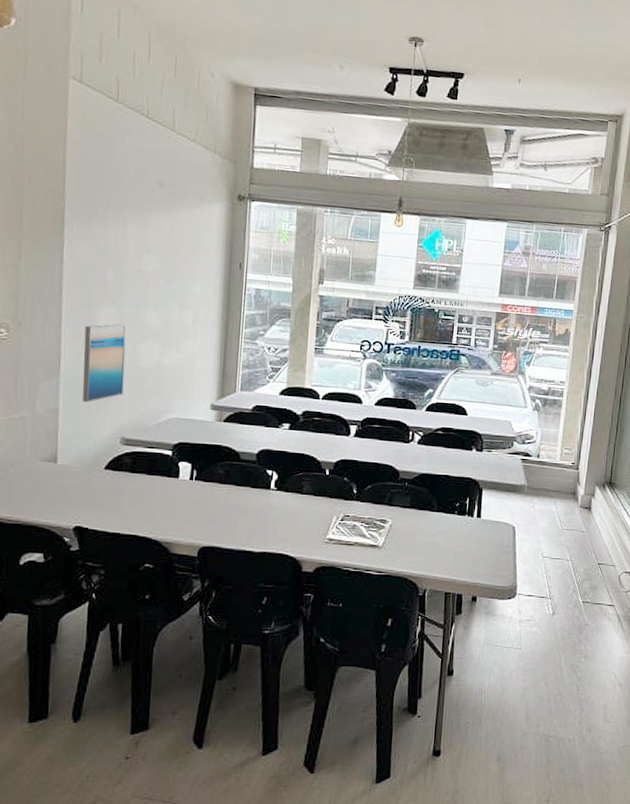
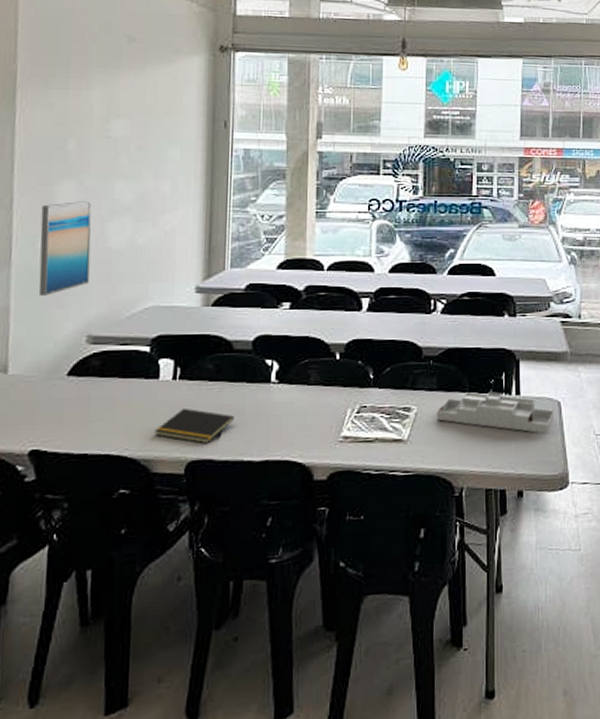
notepad: none [173,503,239,534] -> present [153,408,234,444]
desk organizer: none [407,512,510,552] -> present [436,392,555,434]

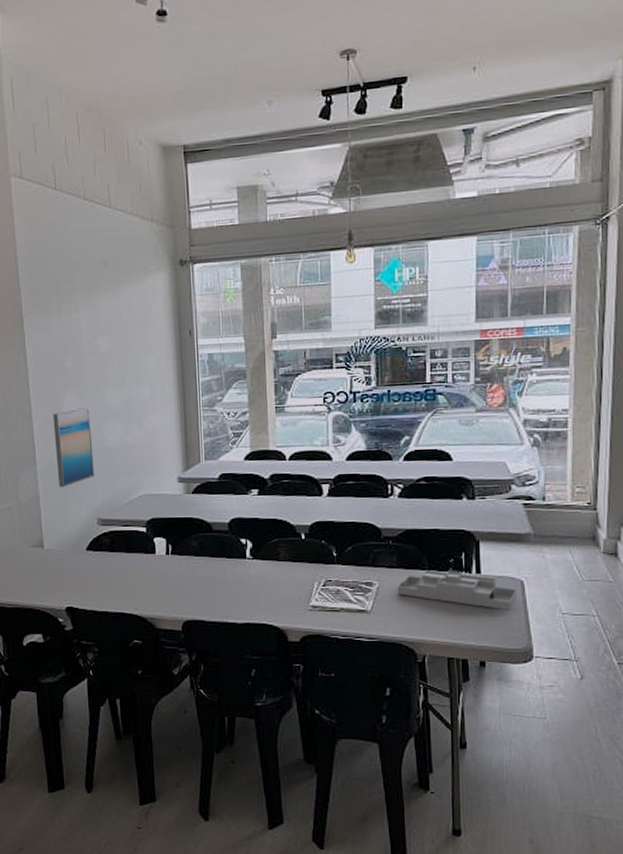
notepad: present [153,408,234,444] -> none [155,577,218,608]

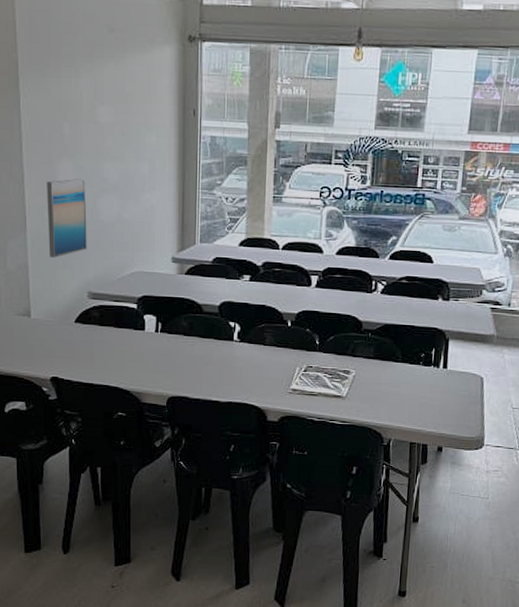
desk organizer: present [397,570,518,611] -> none [371,363,477,403]

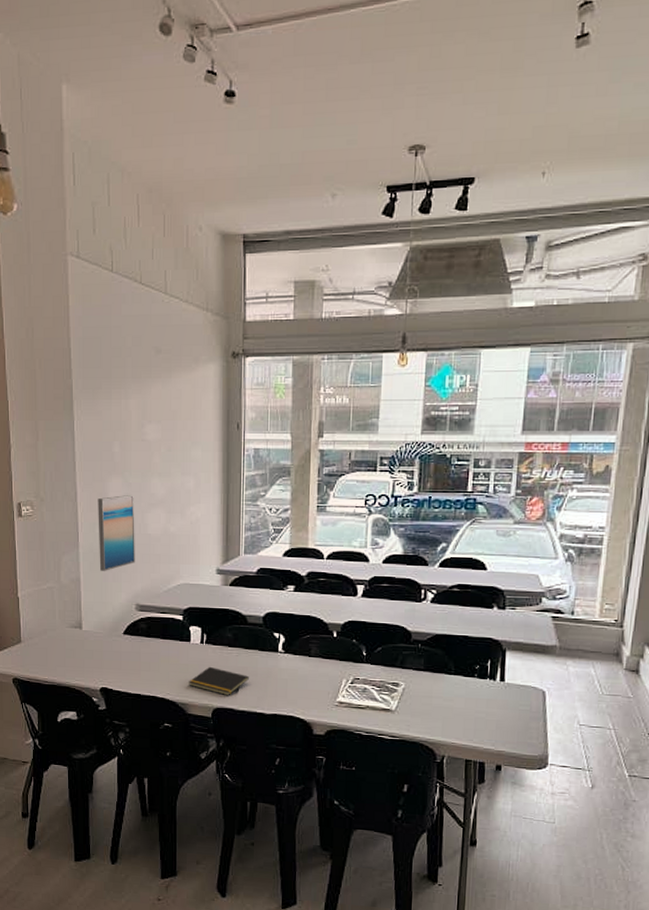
notepad: none [142,355,204,385] -> present [187,666,249,696]

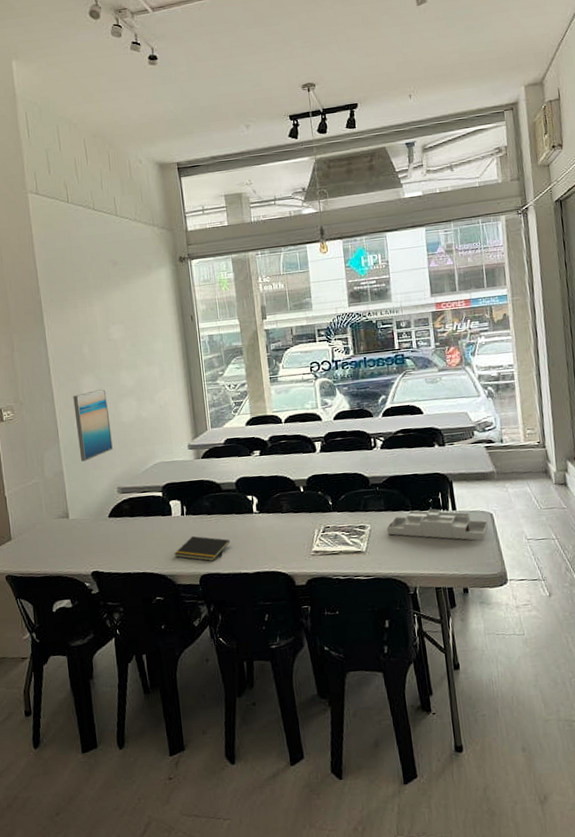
desk organizer: none [422,675,539,719] -> present [386,509,489,541]

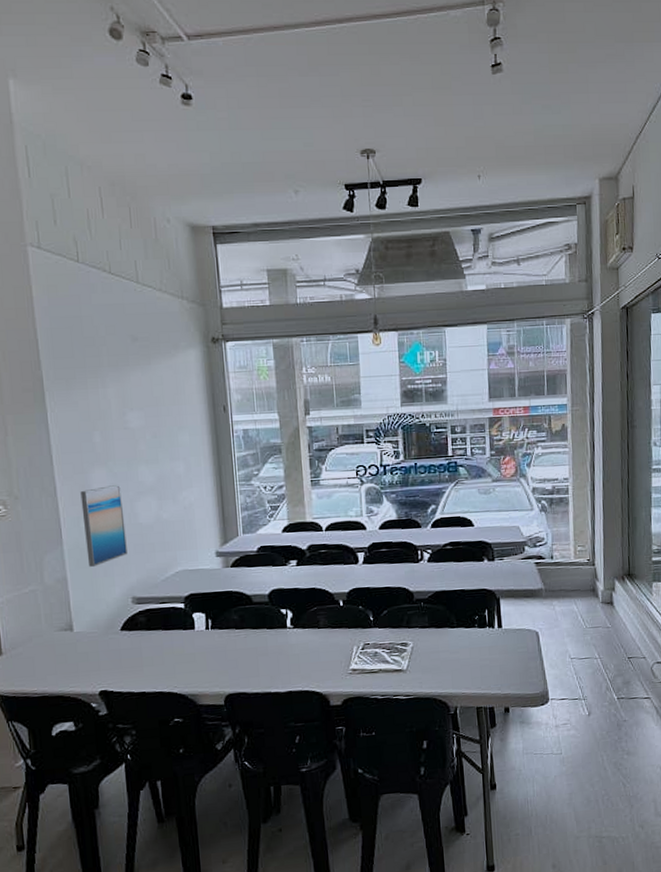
notepad: present [173,535,230,562] -> none [195,652,260,680]
desk organizer: present [386,509,489,541] -> none [429,626,534,660]

